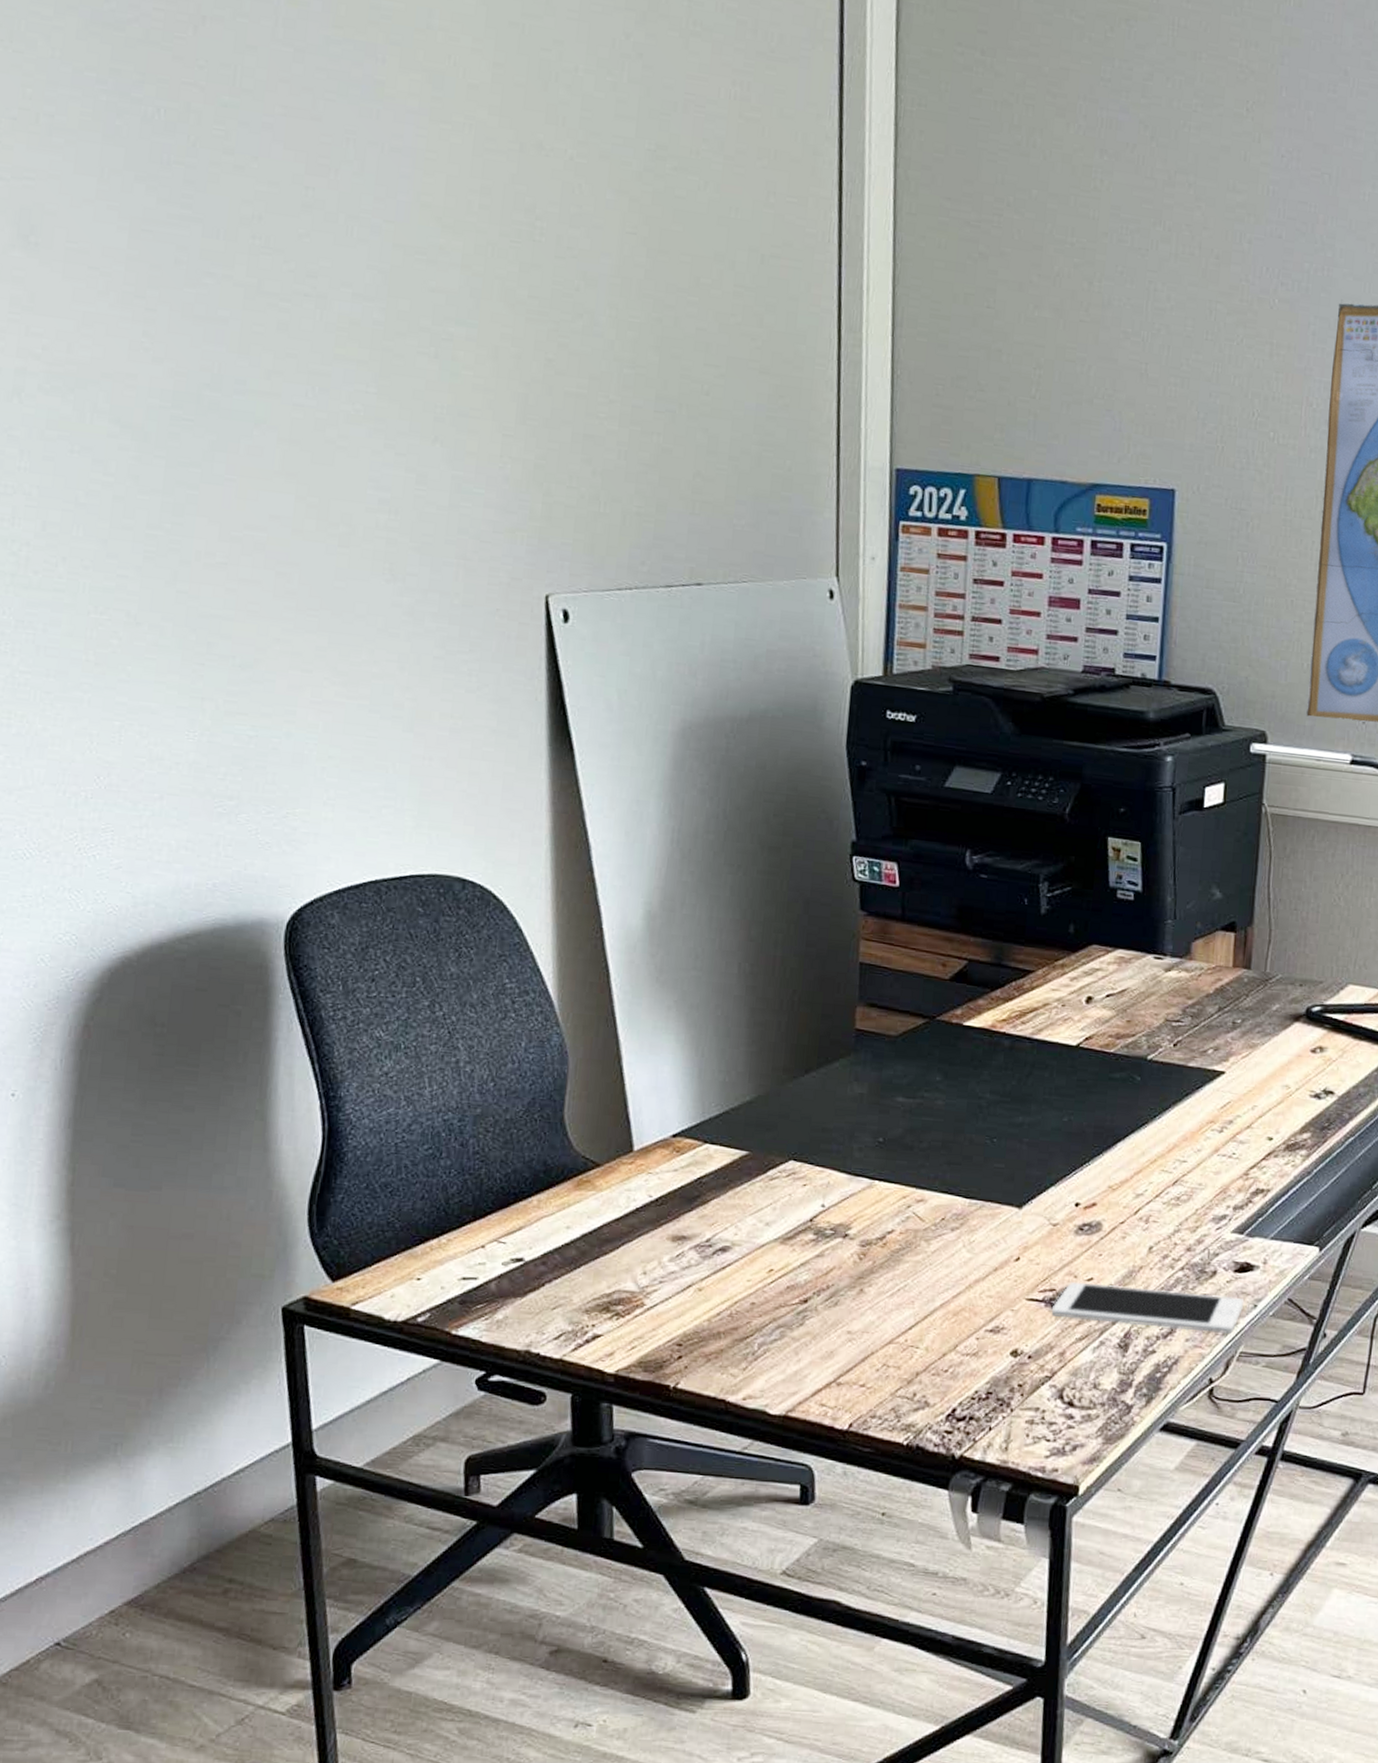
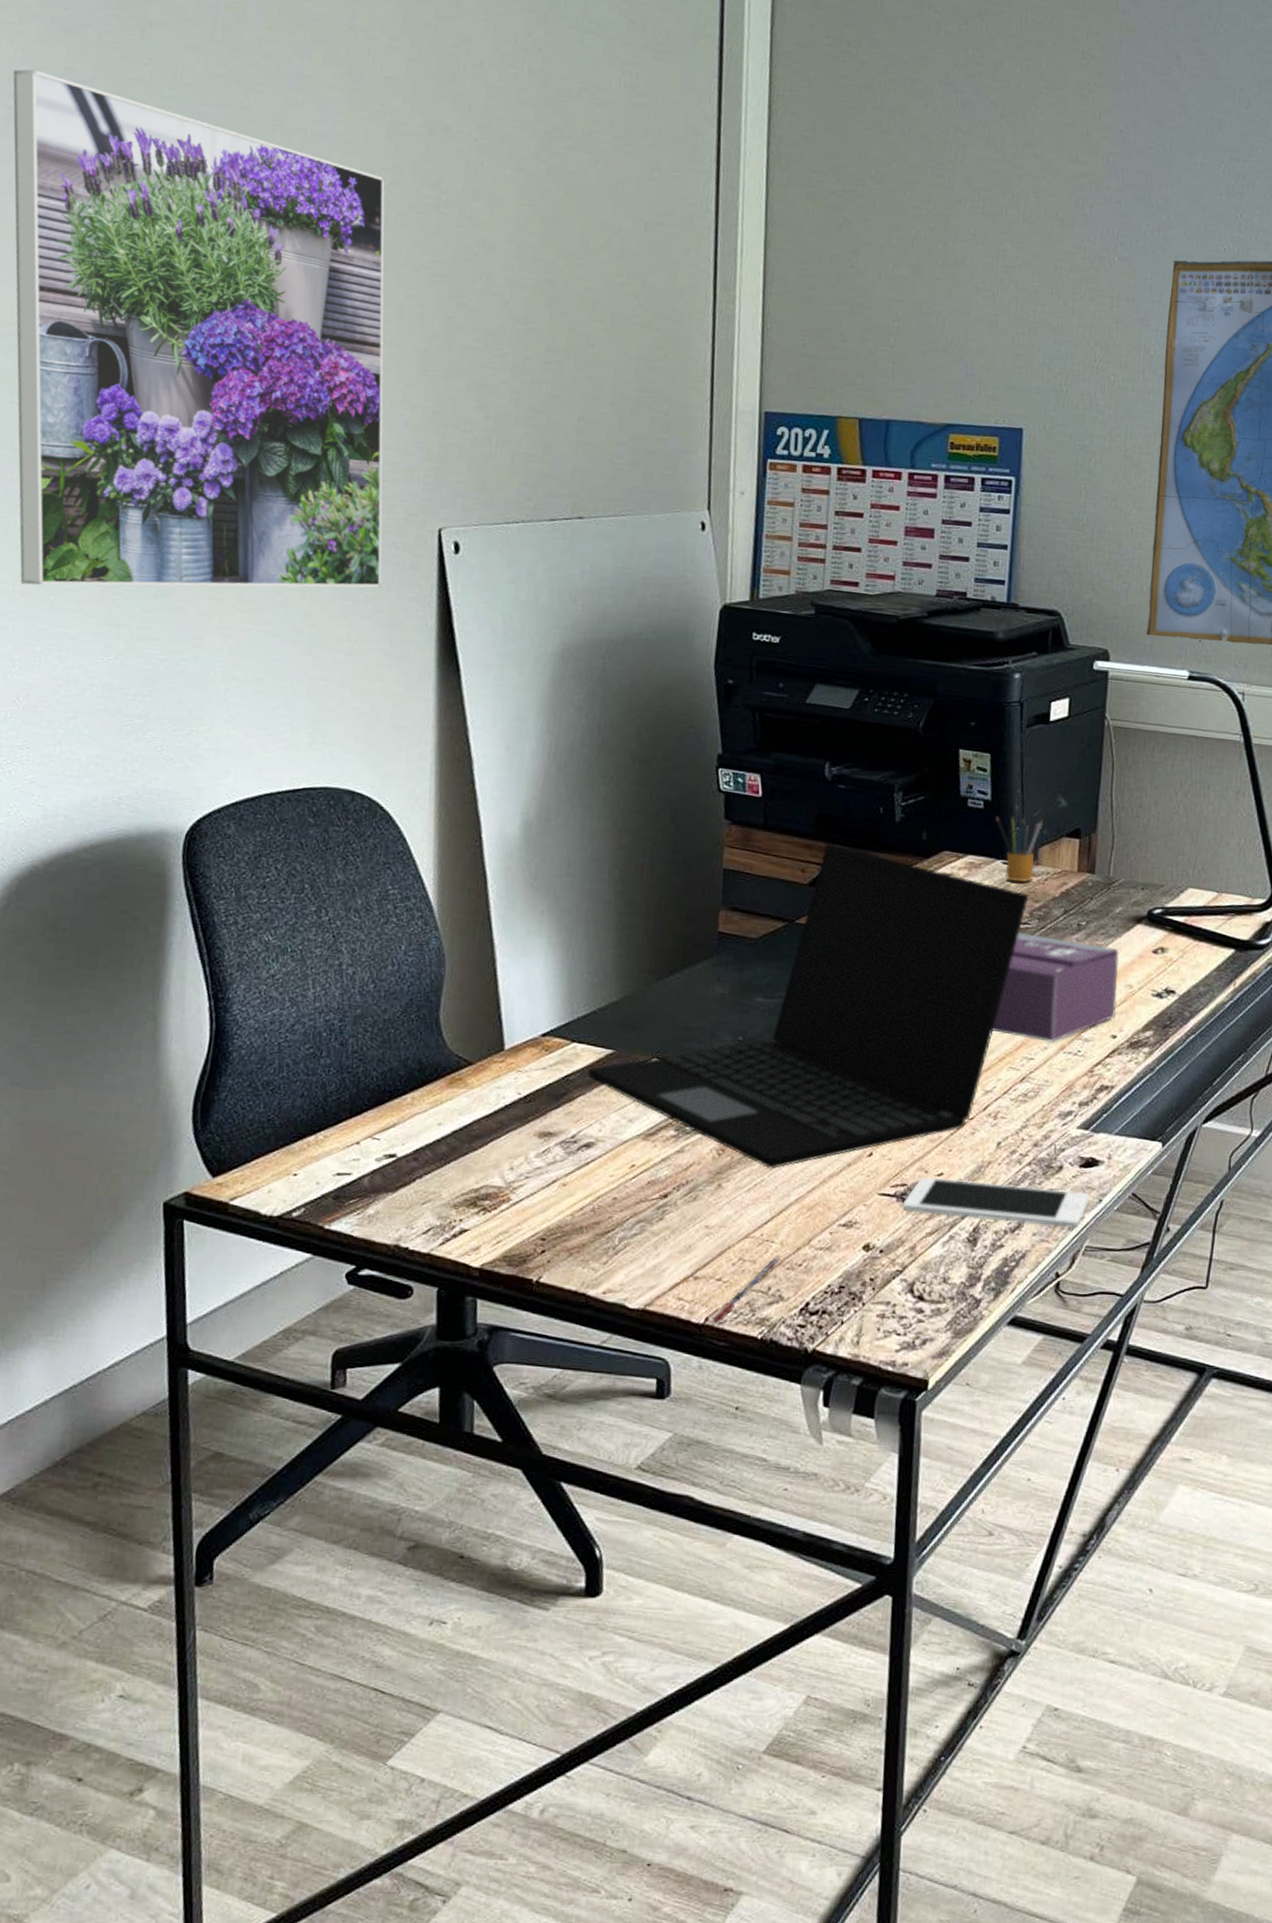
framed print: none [51,70,486,660] -> present [12,69,385,588]
laptop: none [721,936,1182,1274] -> present [587,843,1029,1169]
pen: none [857,1361,926,1430] -> present [713,1255,781,1323]
tissue box: none [1144,1030,1276,1145] -> present [992,932,1119,1042]
pencil box: none [1147,907,1198,978] -> present [996,815,1044,883]

